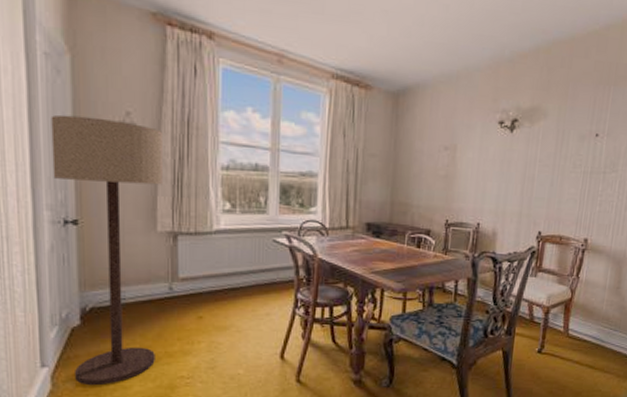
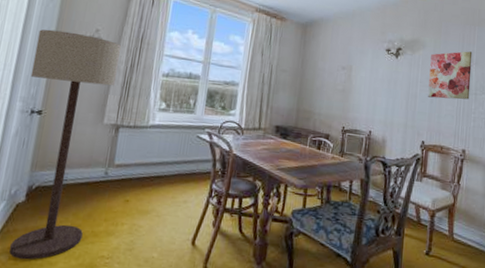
wall art: none [547,119,605,180] -> present [428,51,473,100]

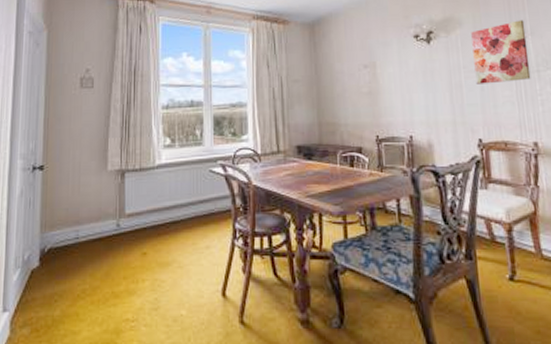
floor lamp: present [9,29,121,260] -> none [27,76,114,331]

